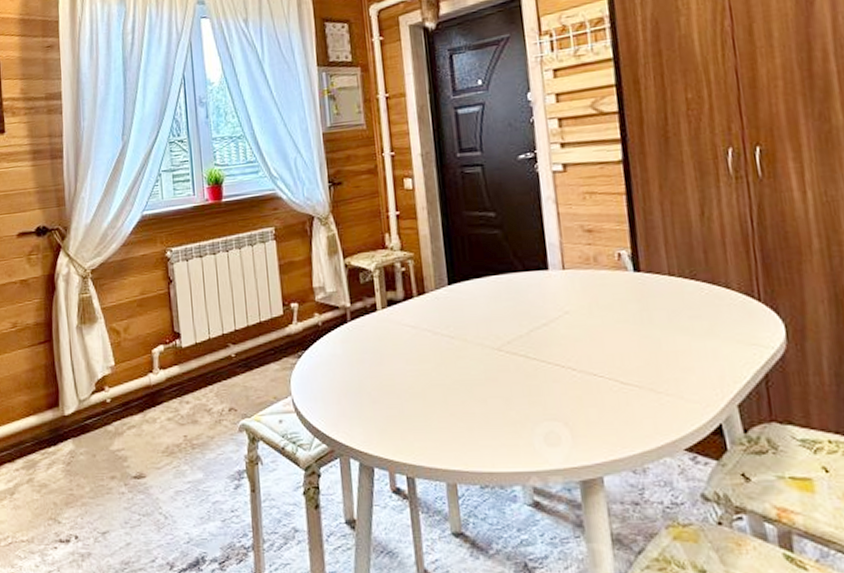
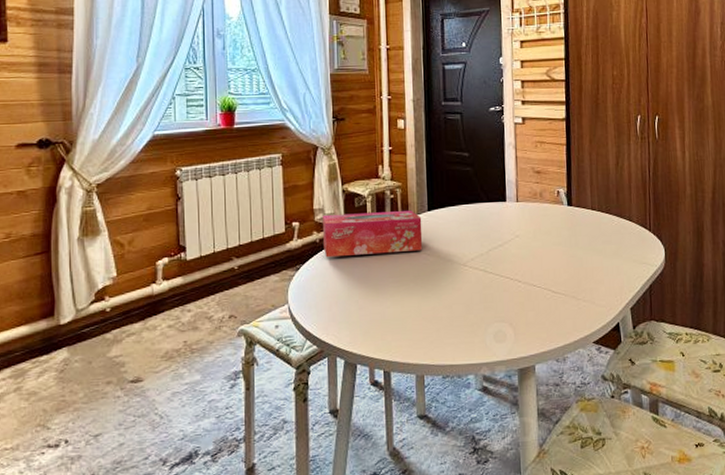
tissue box: none [324,285,444,343] -> present [323,211,423,258]

